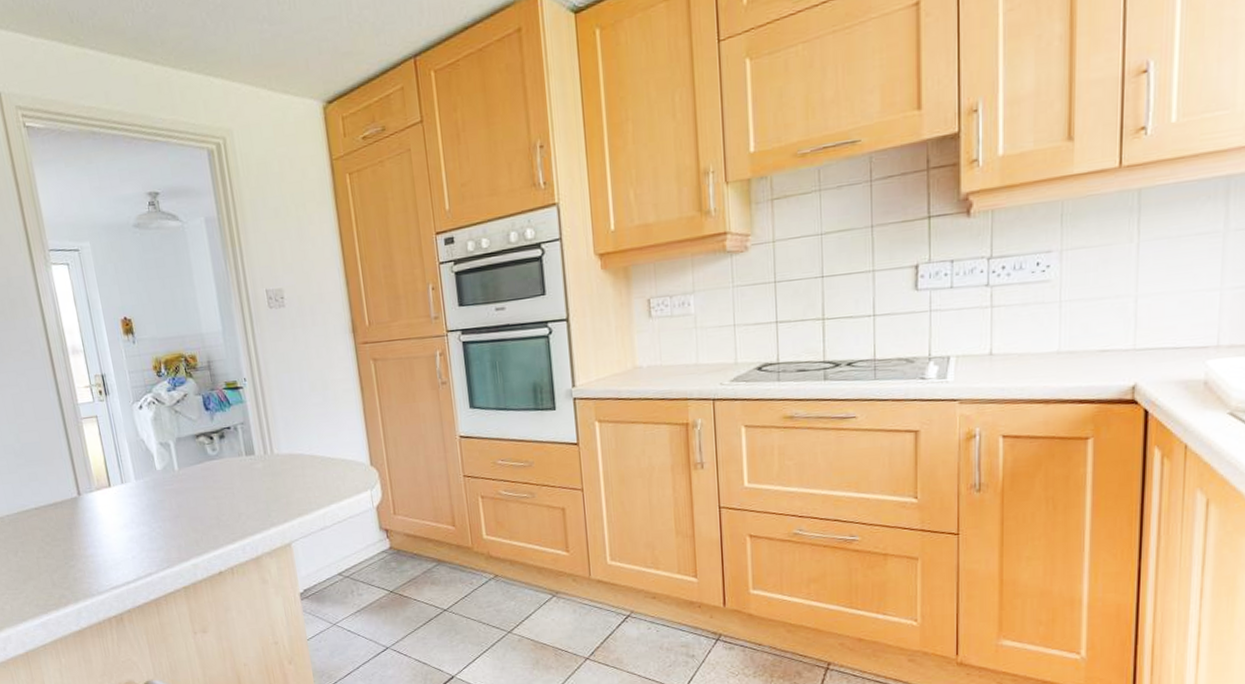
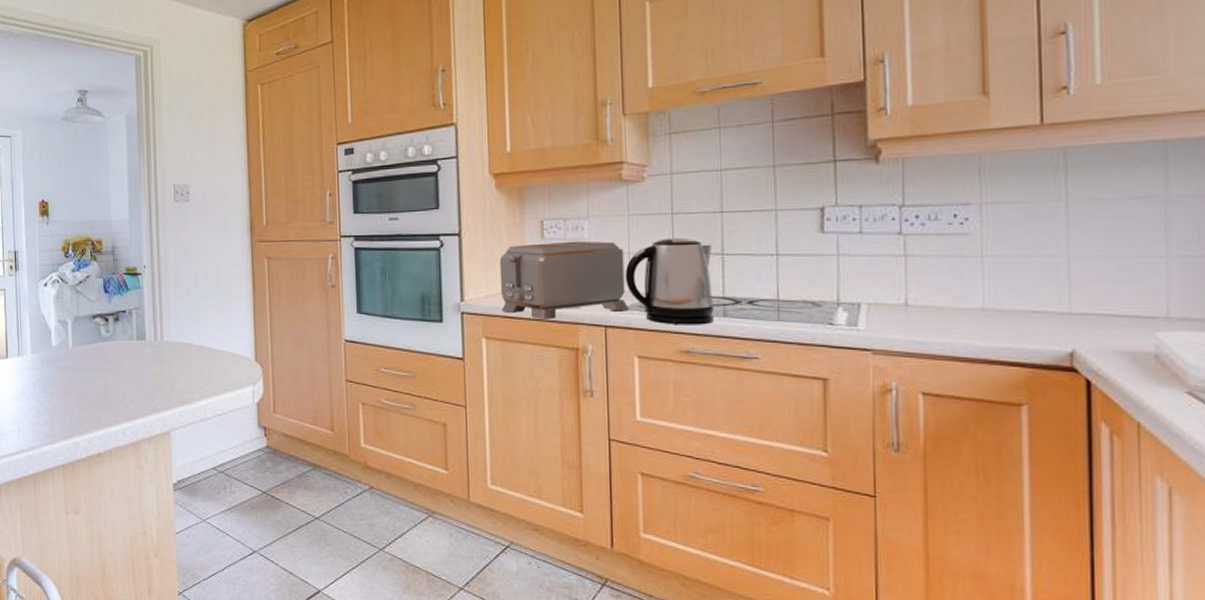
toaster: none [608,315,735,399] -> present [499,240,629,321]
kettle: none [730,305,816,394] -> present [624,237,715,327]

